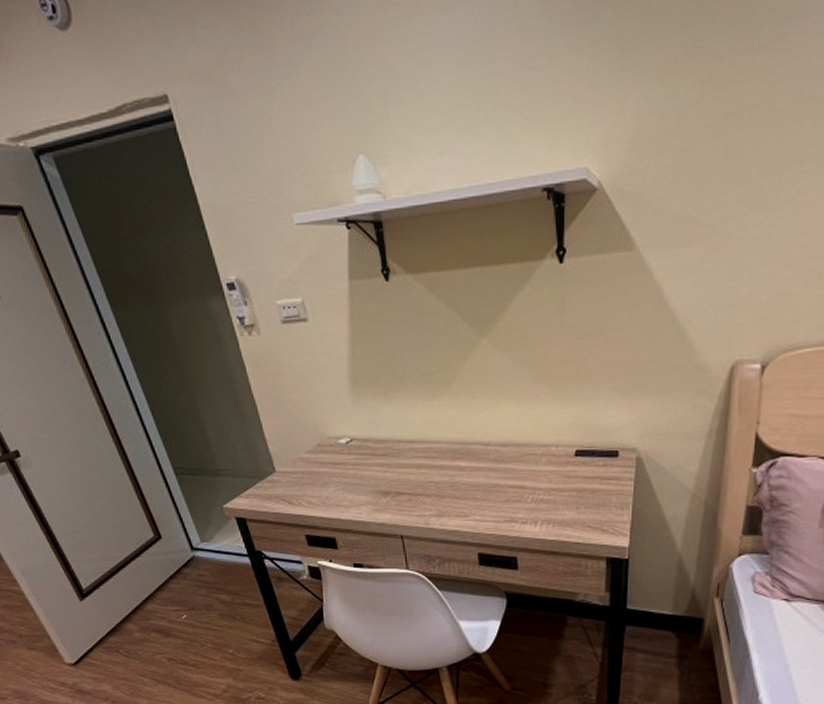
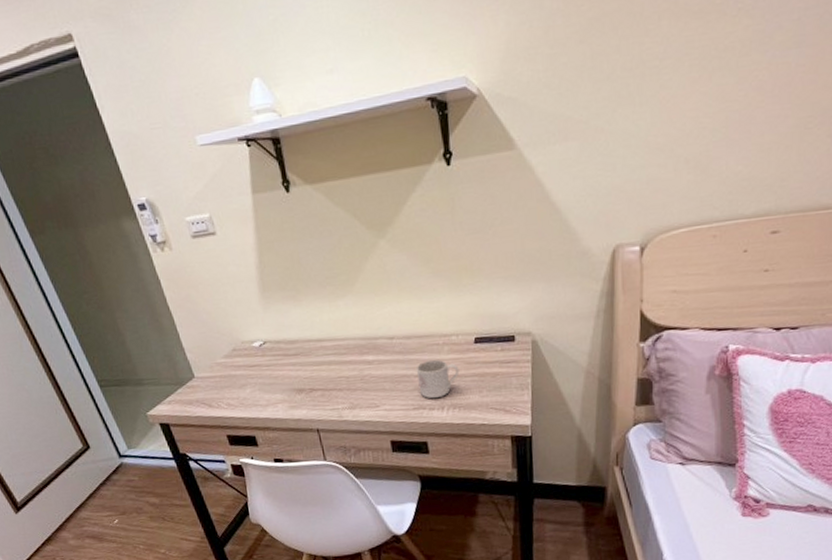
mug: none [510,470,557,512] -> present [416,359,460,399]

